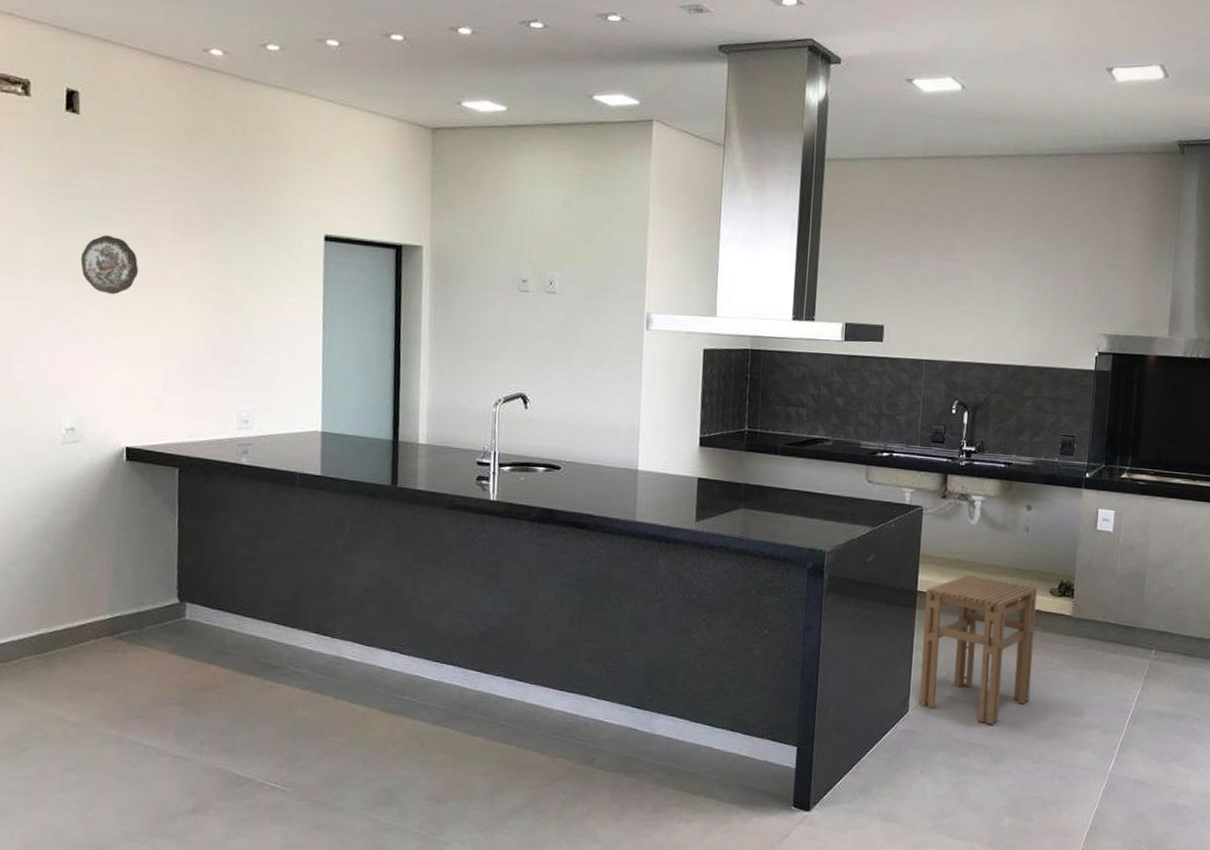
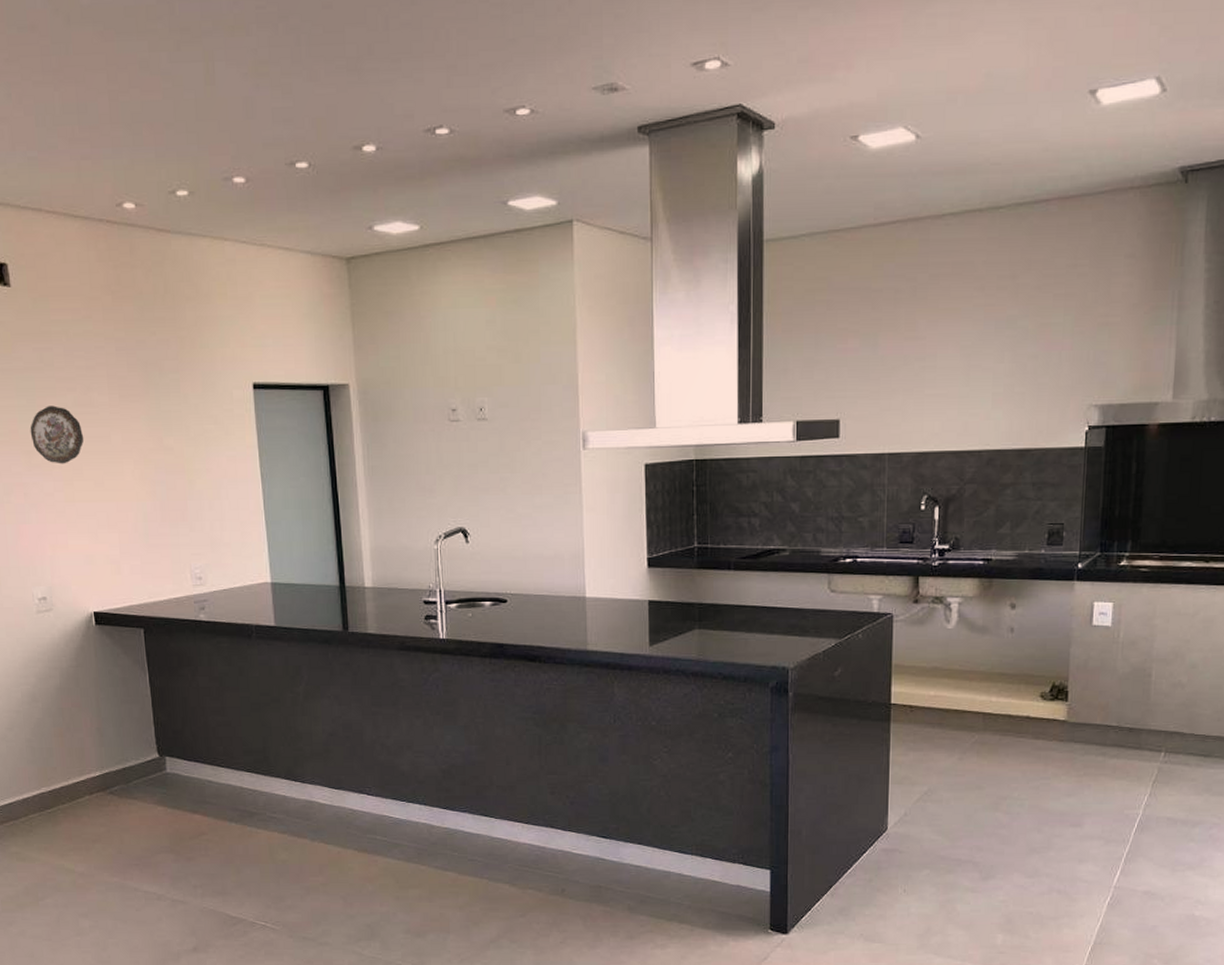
stool: present [919,574,1037,725] -> none [899,682,1025,840]

